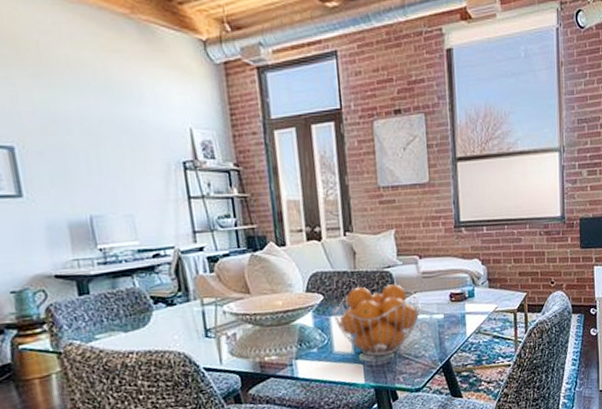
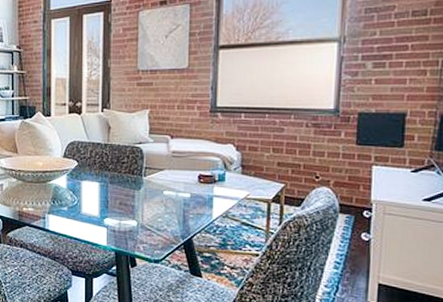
fruit basket: present [332,284,421,357] -> none [84,158,168,224]

